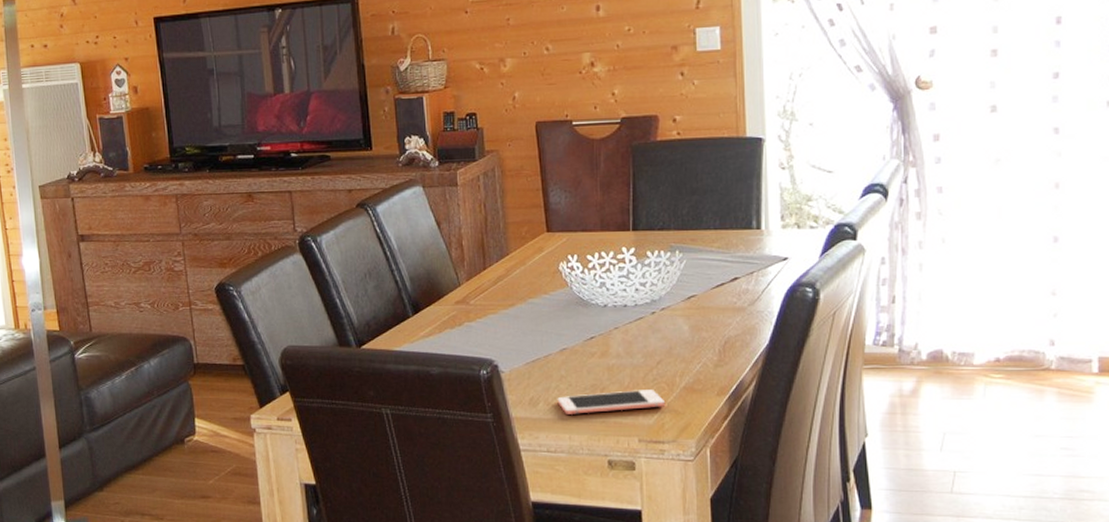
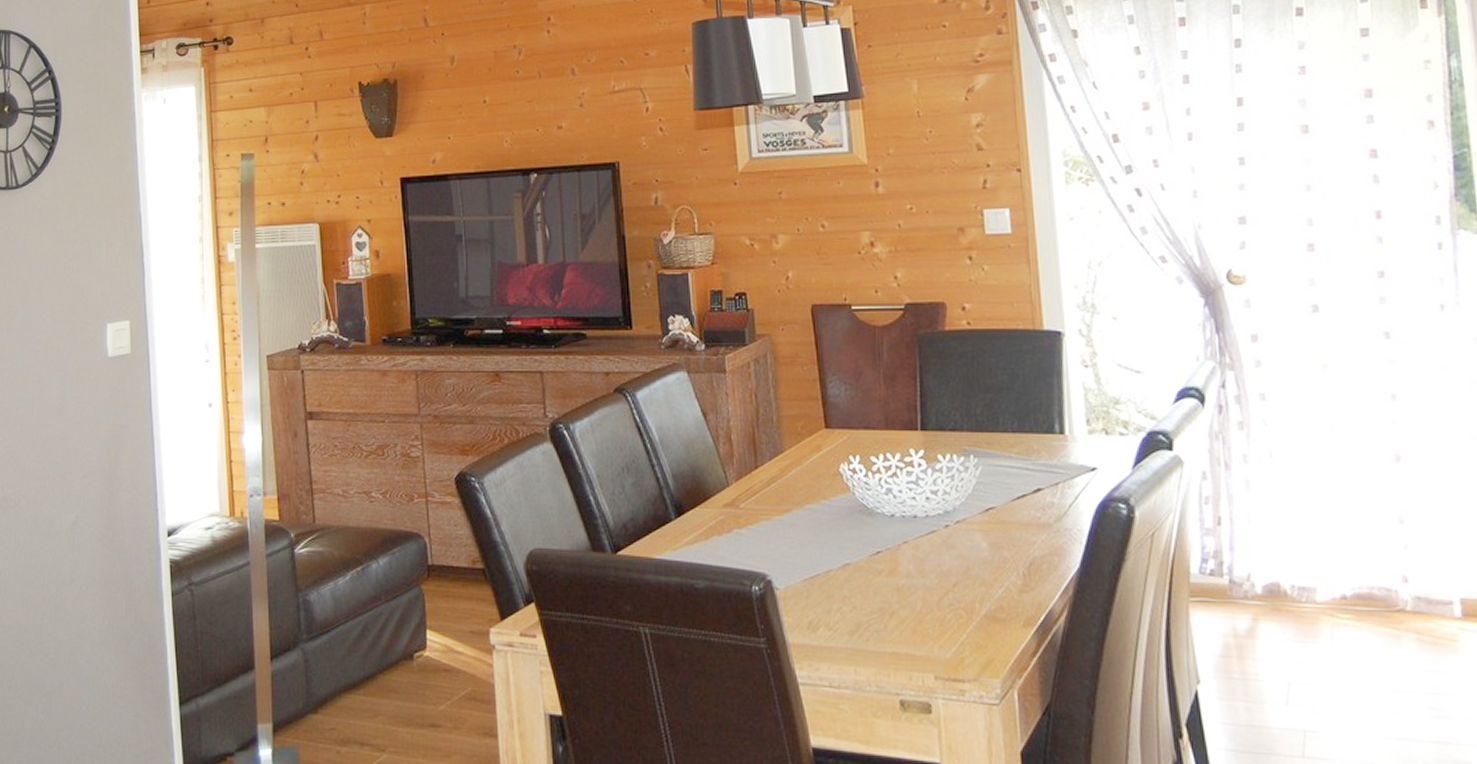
cell phone: present [557,390,666,414] -> none [840,616,965,643]

